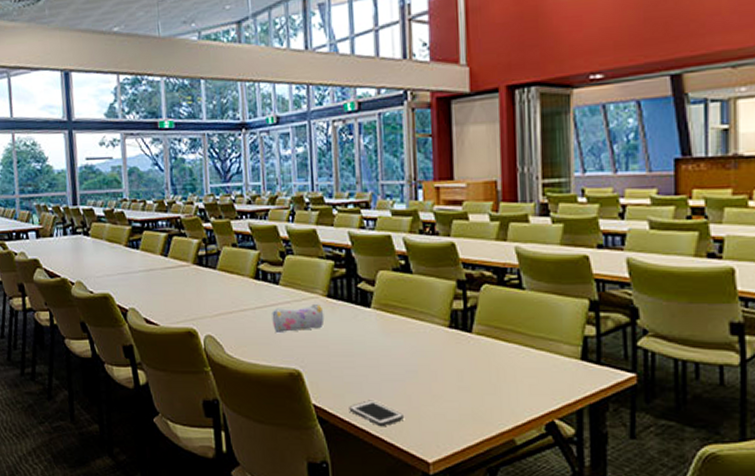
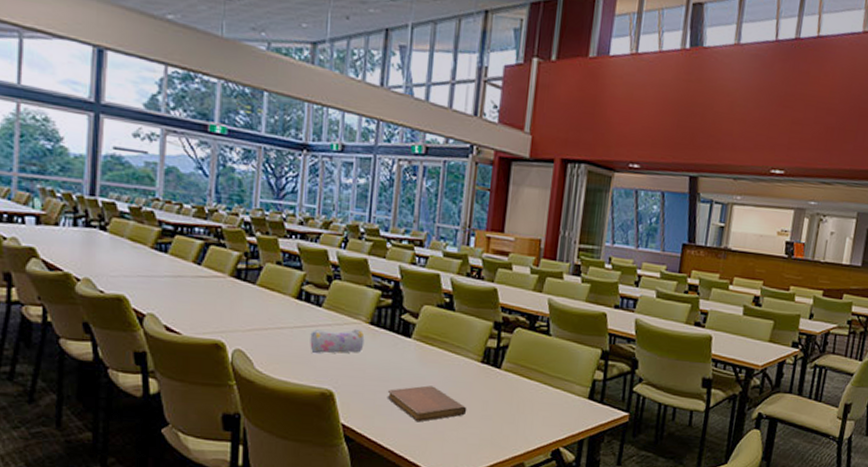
cell phone: present [349,400,403,427] -> none [377,422,428,448]
notebook: none [354,358,441,399] -> present [387,385,467,422]

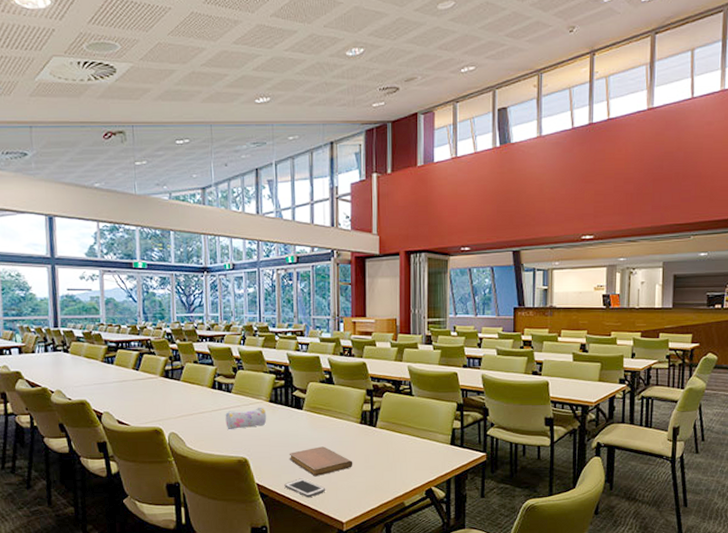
cell phone: none [377,422,428,448] -> present [284,478,325,498]

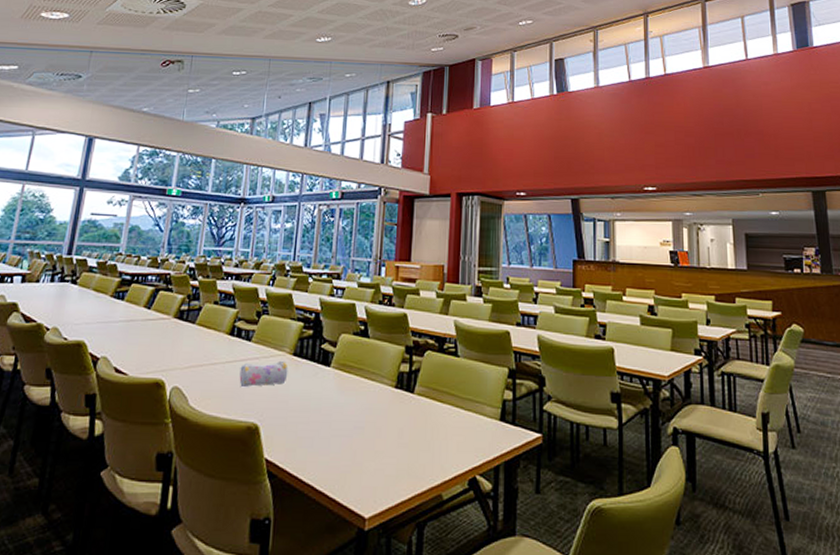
cell phone: present [284,478,325,498] -> none [298,455,347,482]
notebook: present [289,446,353,477] -> none [308,414,384,454]

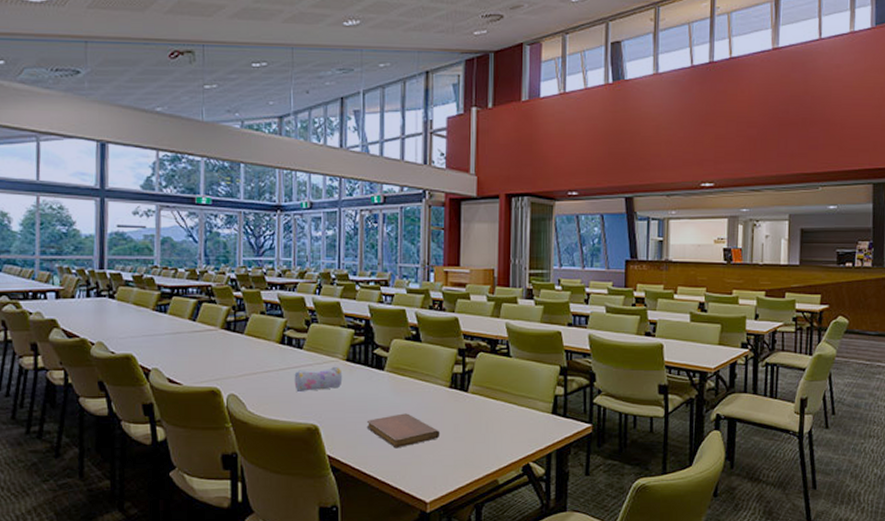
notebook: none [308,414,384,454] -> present [366,413,440,449]

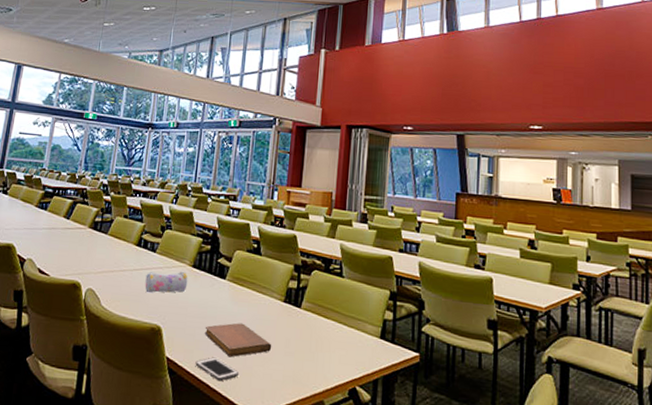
cell phone: none [360,450,407,473] -> present [195,357,238,382]

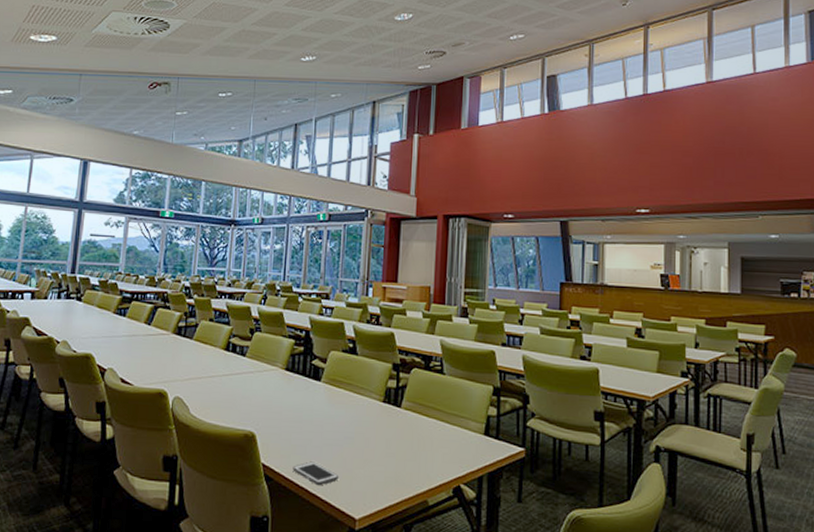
pencil case: present [145,271,188,293] -> none [235,374,281,399]
notebook: present [204,323,272,358] -> none [301,425,372,461]

